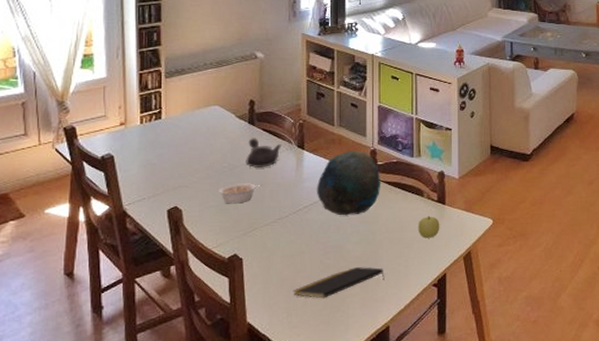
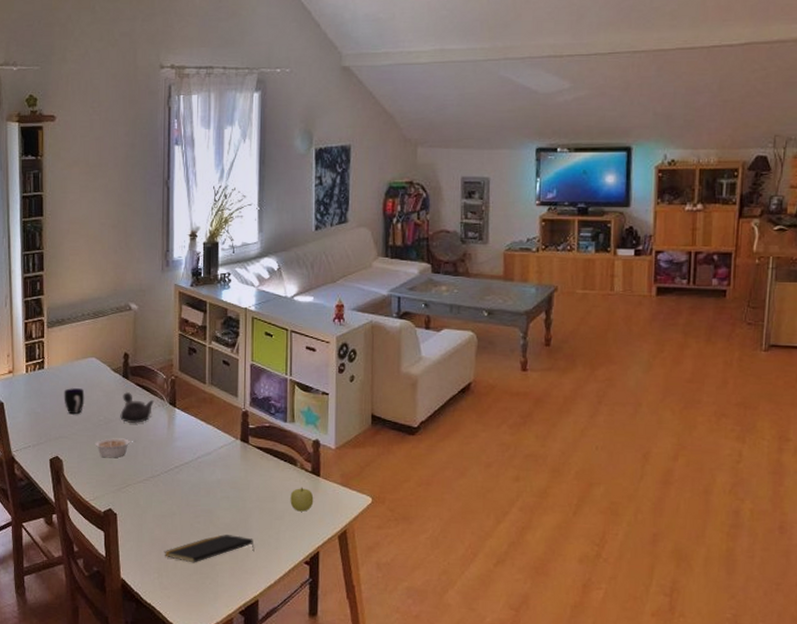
cup: none [183,137,207,163] -> present [64,388,85,415]
decorative bowl: present [317,150,381,216] -> none [188,411,253,480]

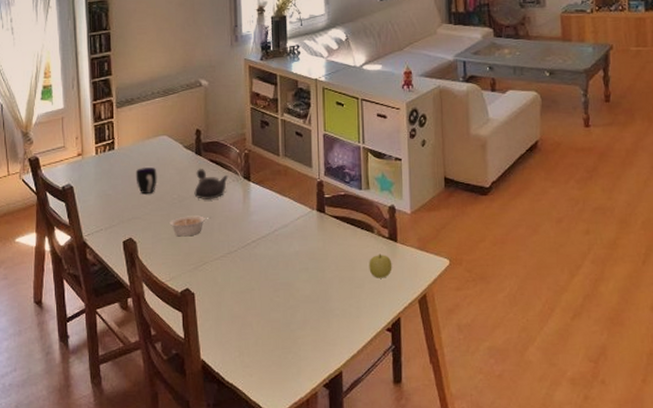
notepad: present [164,535,254,563] -> none [244,307,336,339]

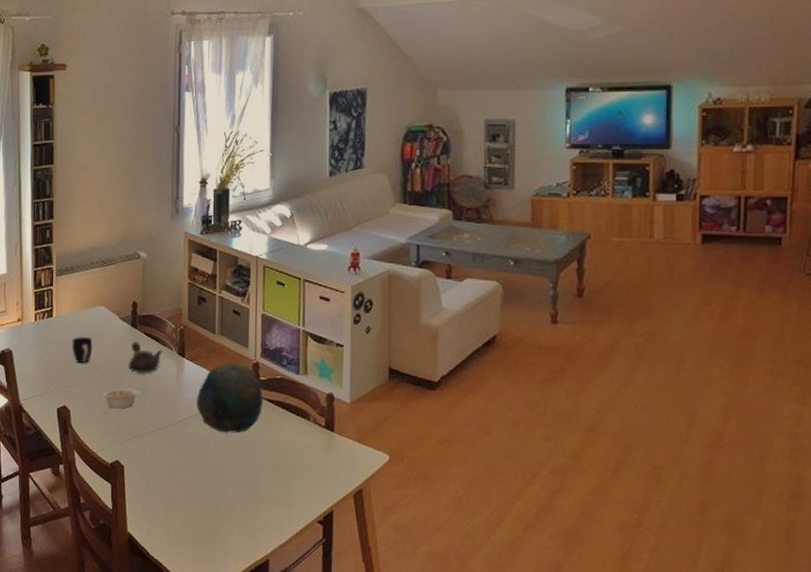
decorative bowl: none [264,182,329,252] -> present [197,362,264,433]
fruit: present [369,253,392,278] -> none [302,442,328,468]

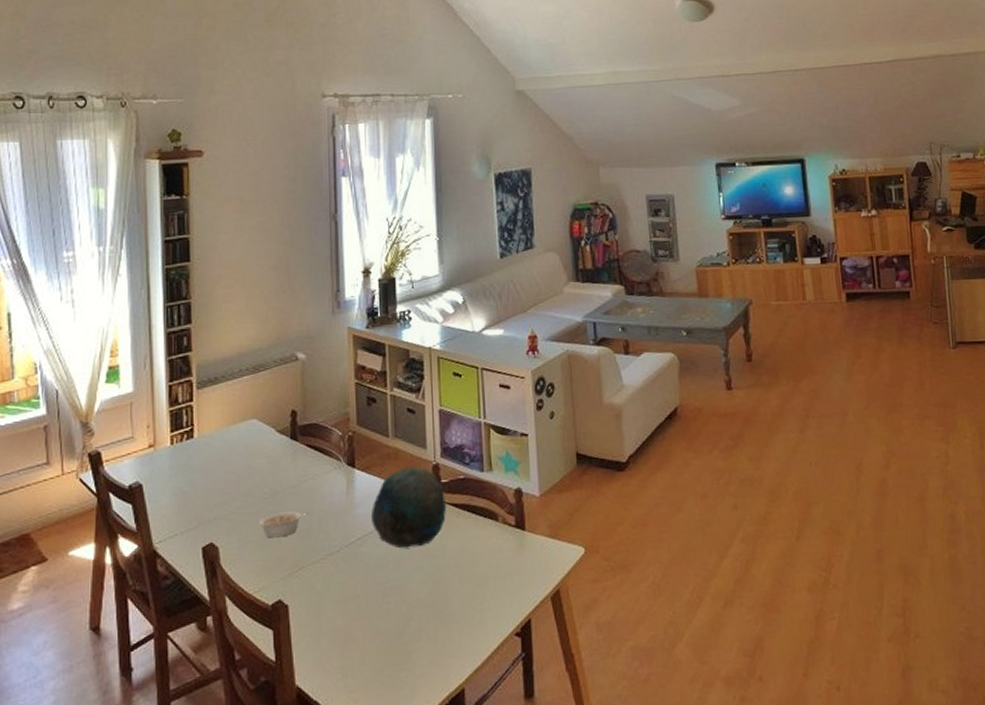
cup: present [72,337,93,364] -> none [218,457,245,490]
teapot: present [128,340,162,373] -> none [289,455,329,492]

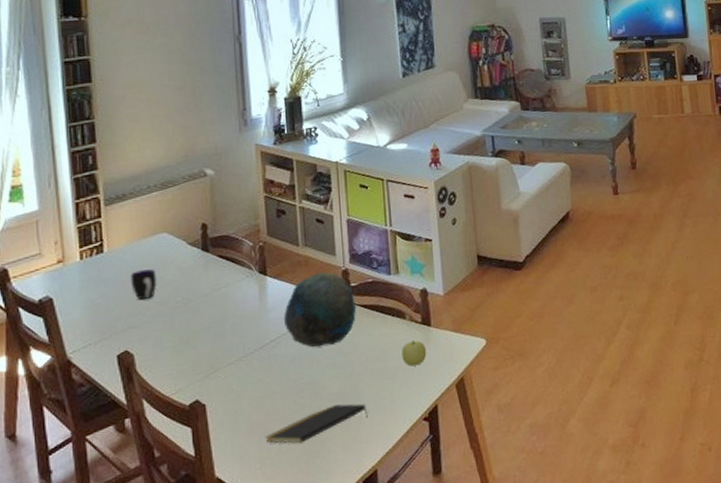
cup: none [218,457,245,490] -> present [130,269,157,300]
legume: present [259,511,308,538] -> none [173,318,222,344]
notepad: none [348,612,456,654] -> present [265,403,368,444]
fruit: none [493,545,520,574] -> present [401,340,427,366]

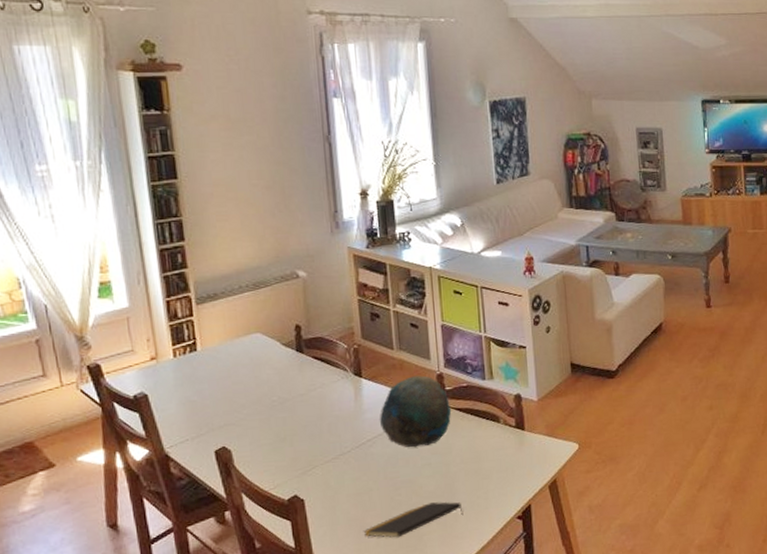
cup: present [130,269,157,300] -> none [224,368,252,399]
fruit: present [401,340,427,366] -> none [496,443,521,468]

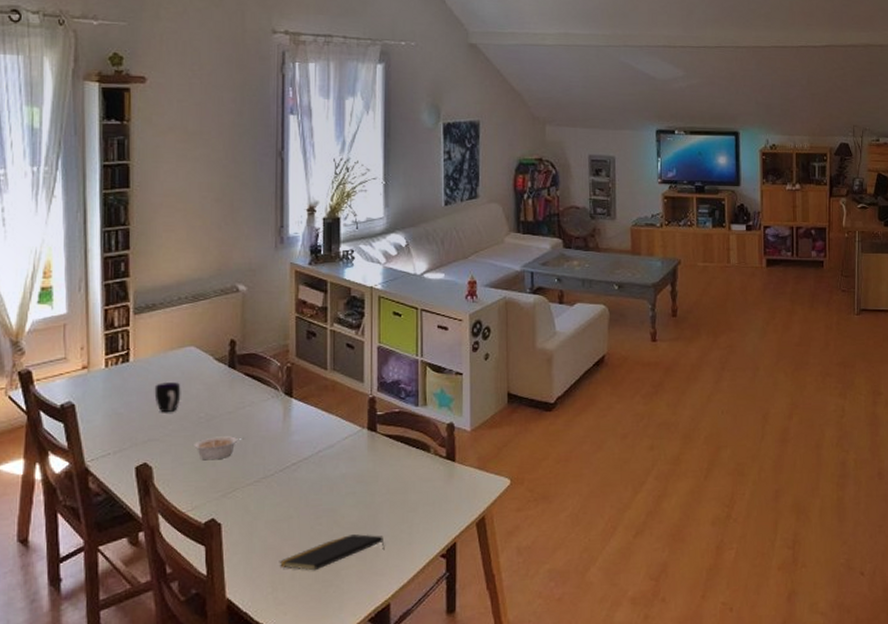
cup: none [224,368,252,399] -> present [154,382,181,413]
legume: none [269,417,318,441] -> present [194,436,244,460]
decorative bowl: present [380,375,452,448] -> none [307,398,381,474]

